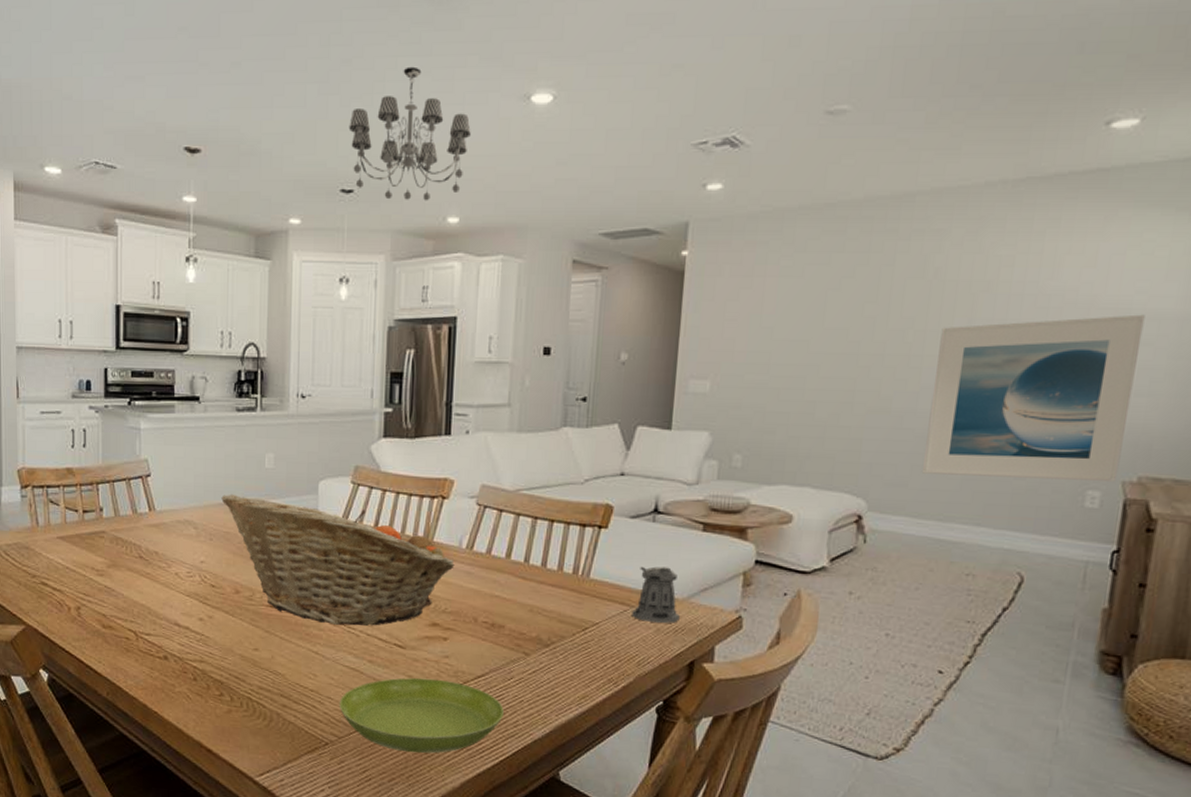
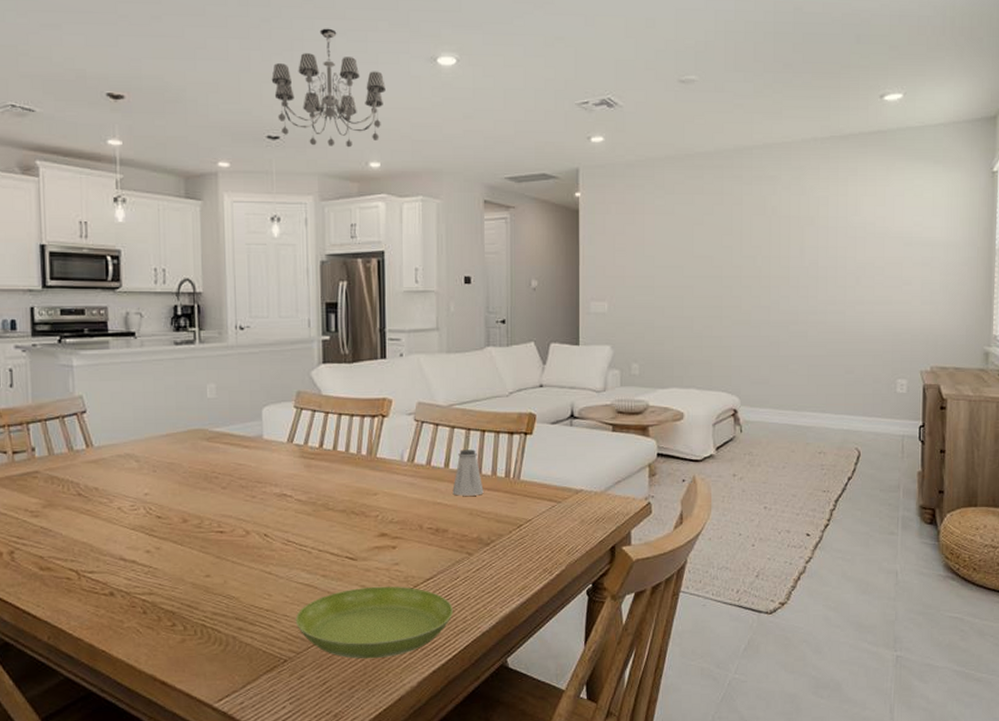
fruit basket: present [221,494,455,626] -> none [163,425,398,544]
saltshaker: none [512,540,547,592] -> present [452,449,484,496]
pepper shaker: present [632,566,680,624] -> none [559,465,600,515]
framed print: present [921,314,1145,483] -> none [778,242,922,373]

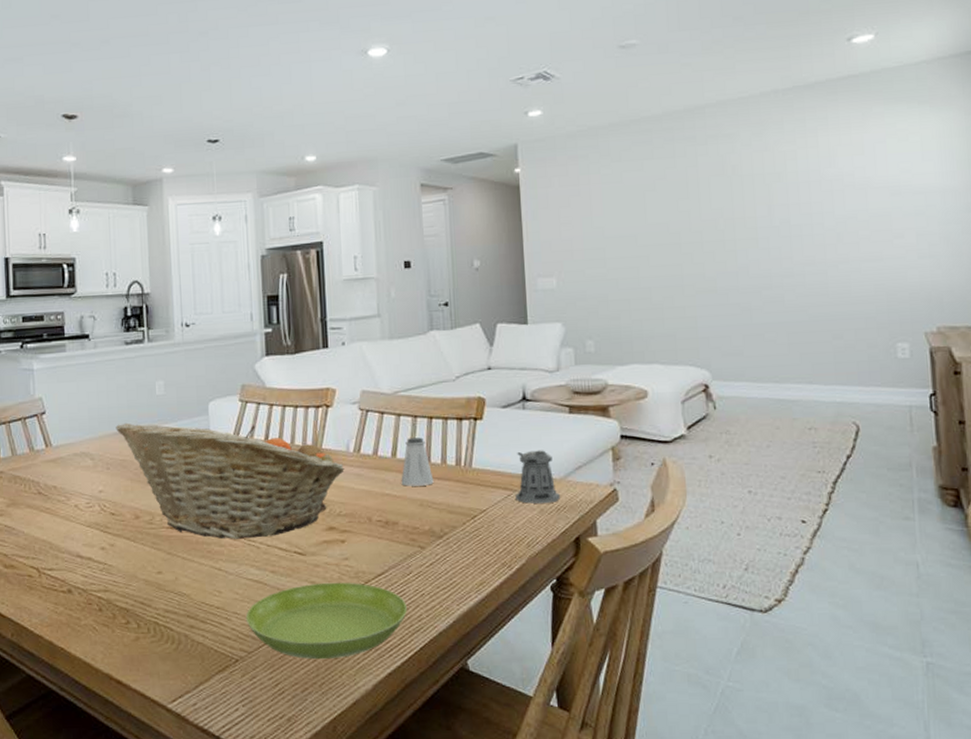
fruit basket: none [163,425,398,544] -> present [116,422,344,539]
chandelier: present [271,28,386,148] -> none [210,34,319,146]
pepper shaker: none [559,465,600,515] -> present [515,450,560,504]

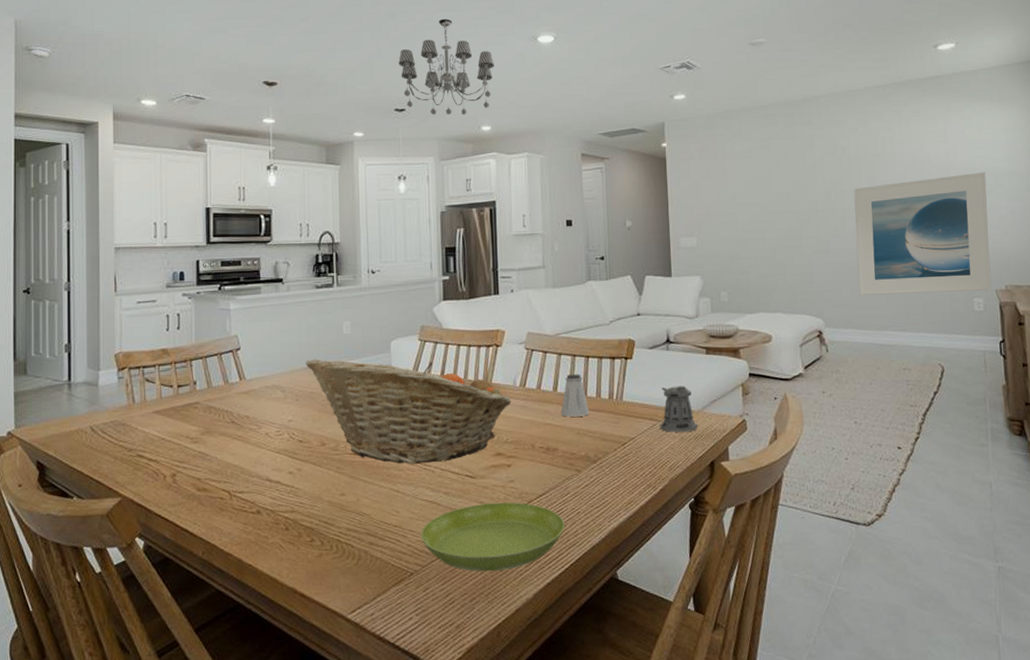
chandelier: none [210,34,319,146] -> present [398,18,494,115]
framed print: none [747,190,920,342] -> present [854,172,992,295]

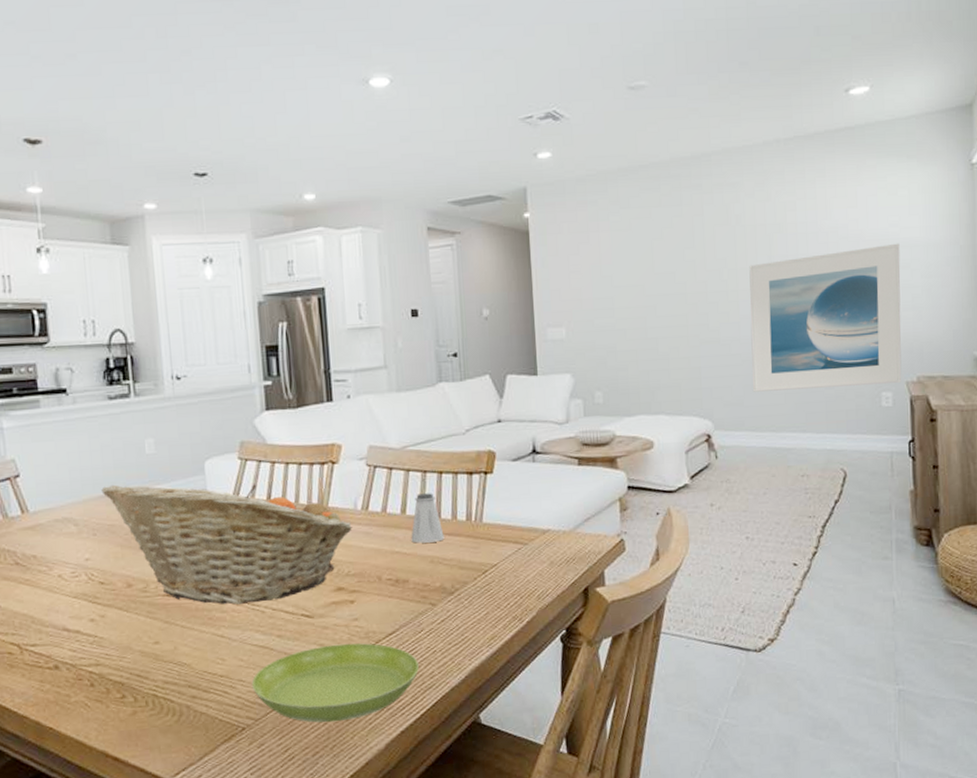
chandelier: present [398,18,494,115] -> none [195,55,317,181]
pepper shaker: present [660,386,698,433] -> none [526,502,569,557]

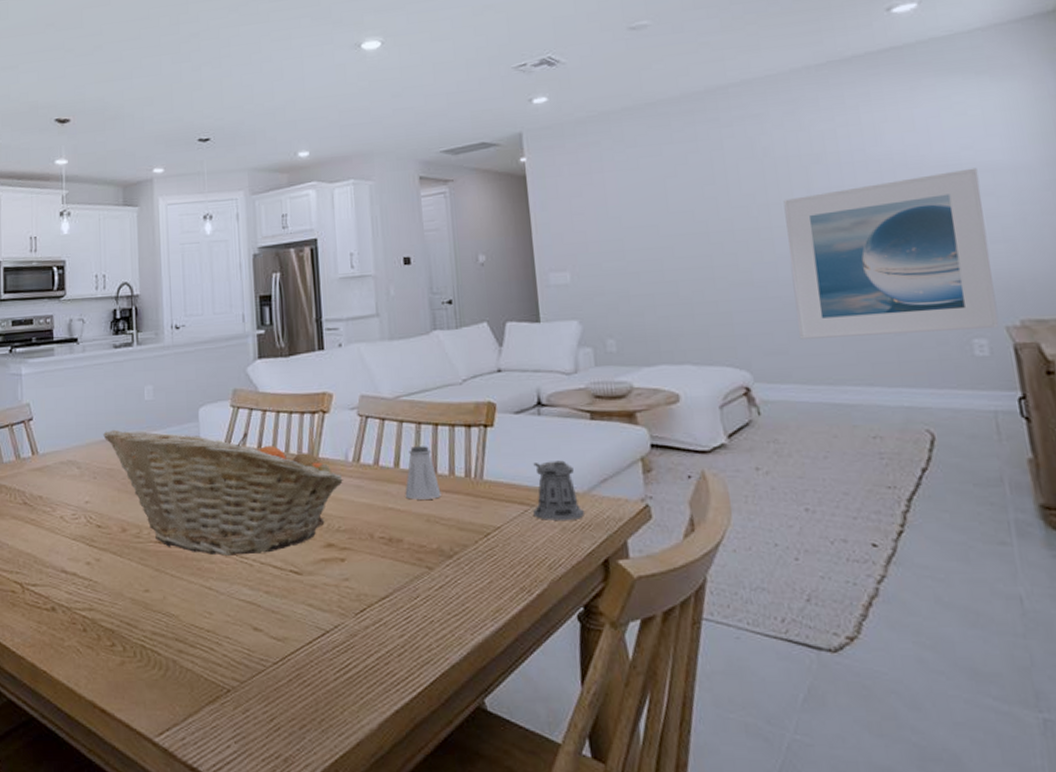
saucer: present [251,643,419,723] -> none [238,605,415,693]
pepper shaker: none [526,502,569,557] -> present [533,460,584,521]

